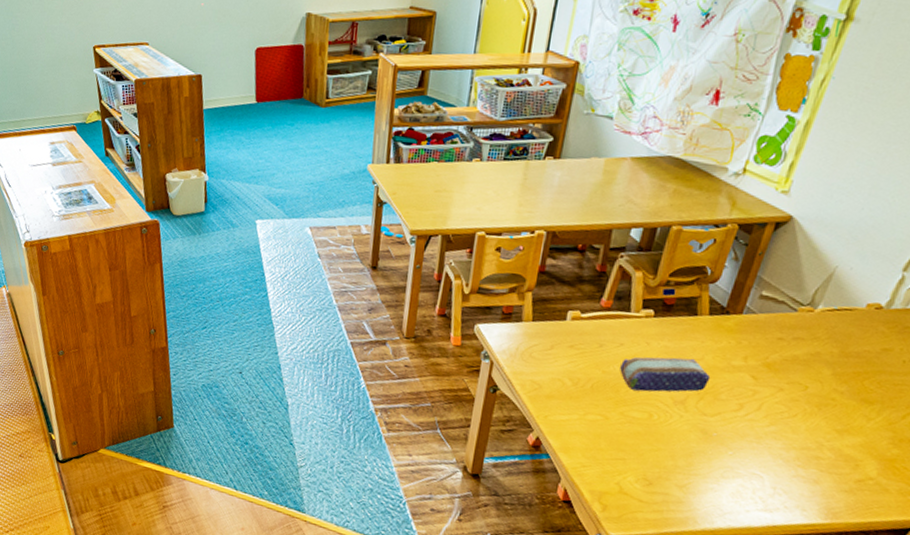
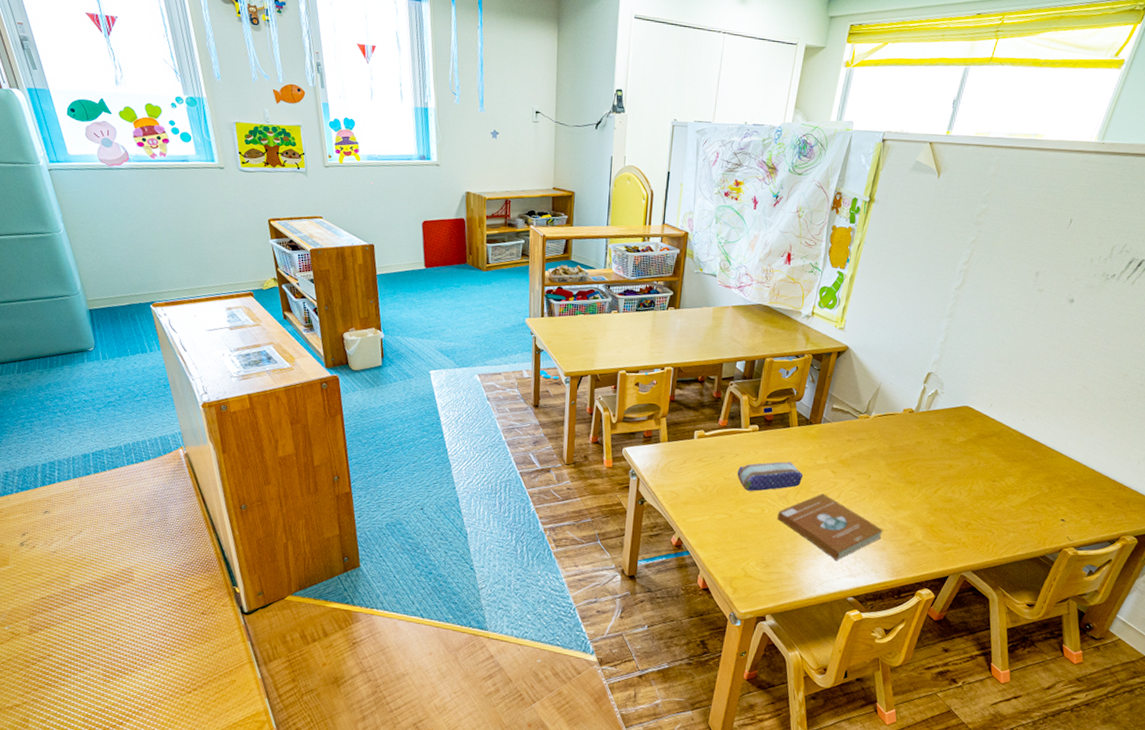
book: none [670,403,819,489] -> present [778,493,884,561]

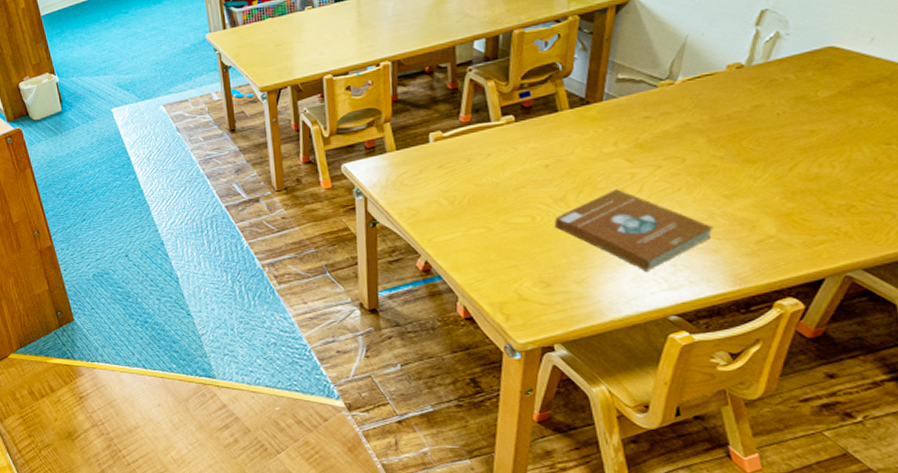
pencil case: present [737,461,804,491] -> none [493,154,585,197]

